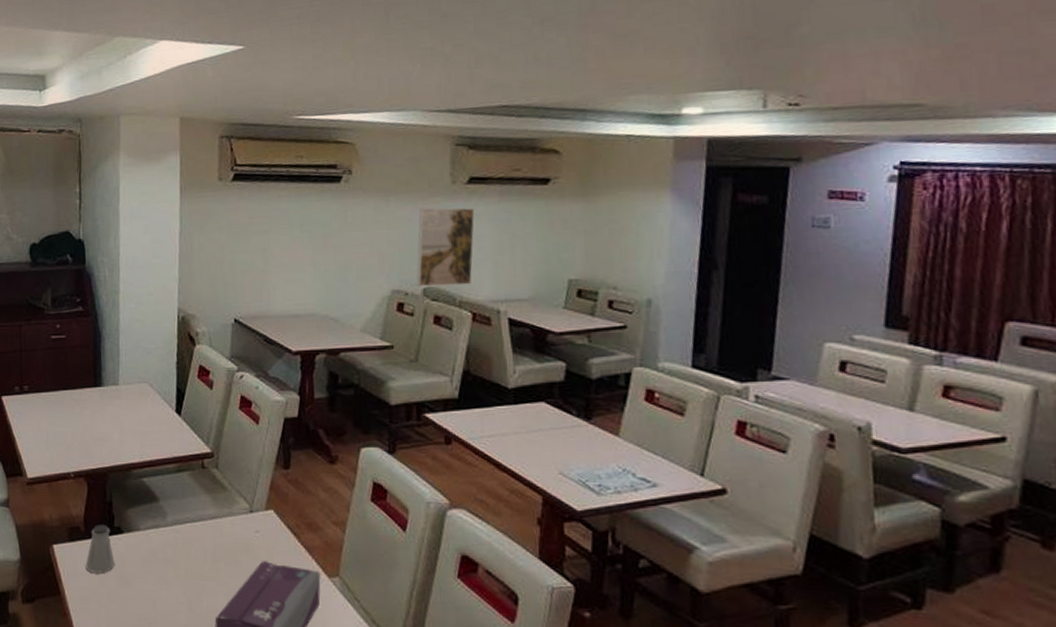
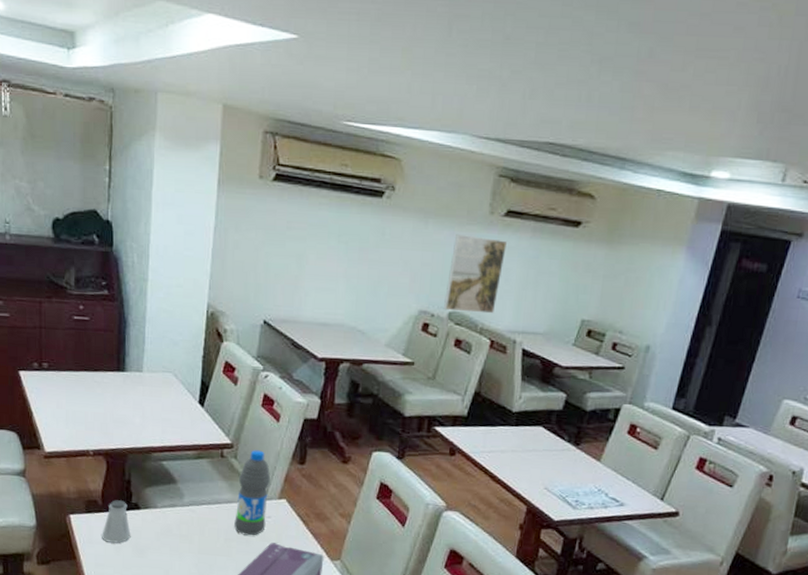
water bottle: none [221,457,256,555] -> present [234,450,271,536]

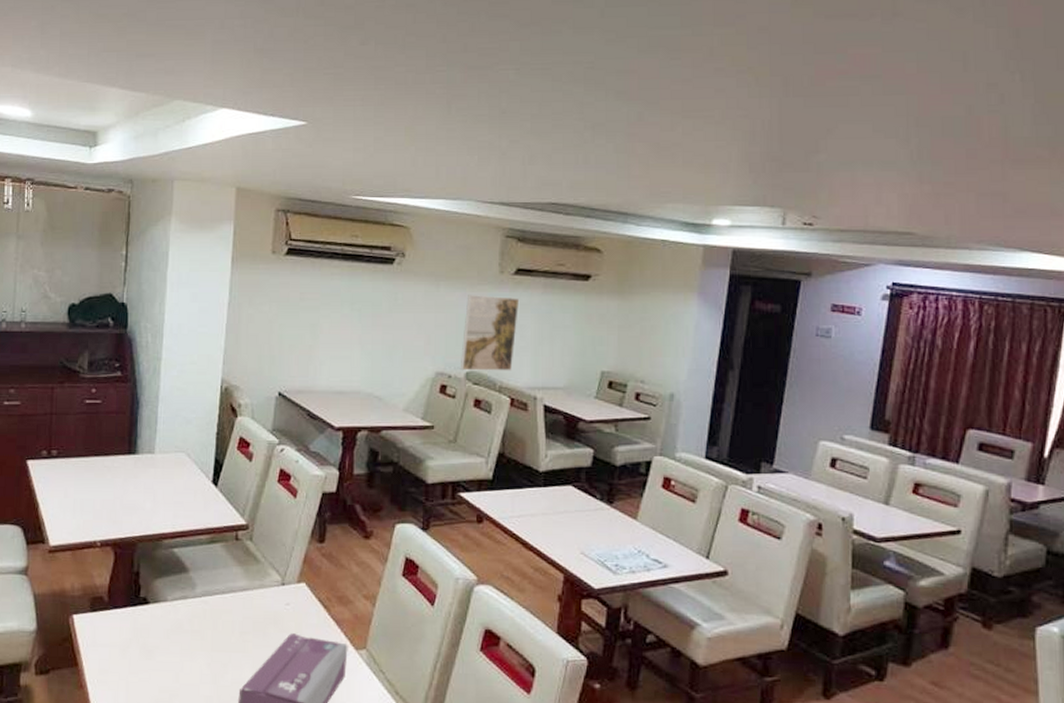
saltshaker: present [102,500,131,543] -> none [107,595,138,644]
water bottle: present [234,450,271,536] -> none [250,530,289,627]

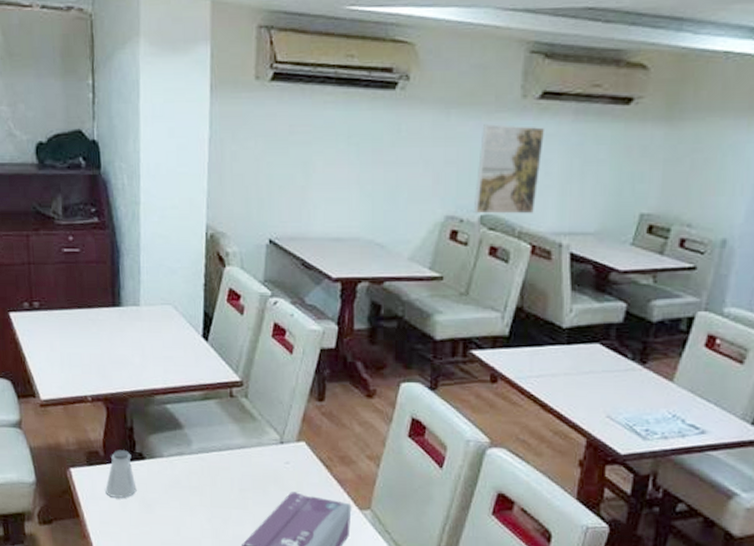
saltshaker: none [107,595,138,644] -> present [105,450,137,498]

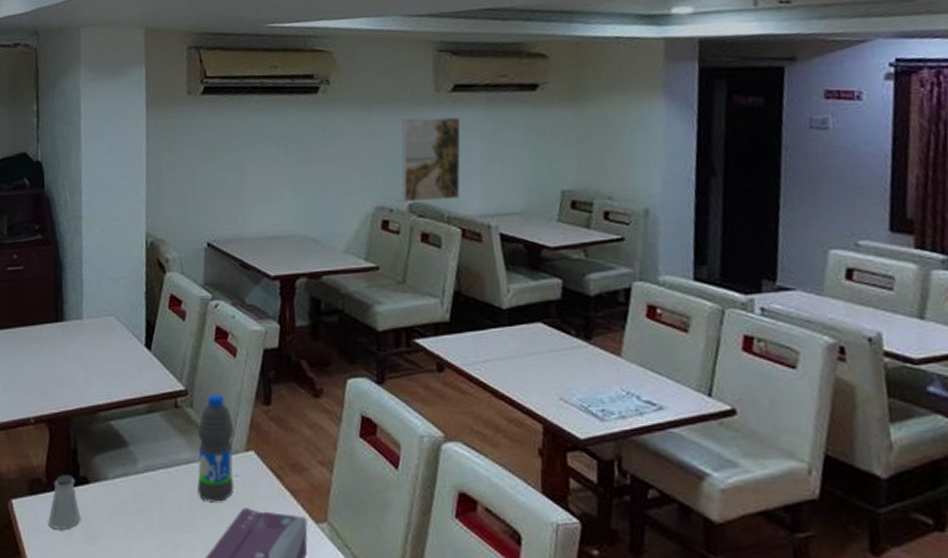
water bottle: none [249,387,287,485] -> present [197,394,234,502]

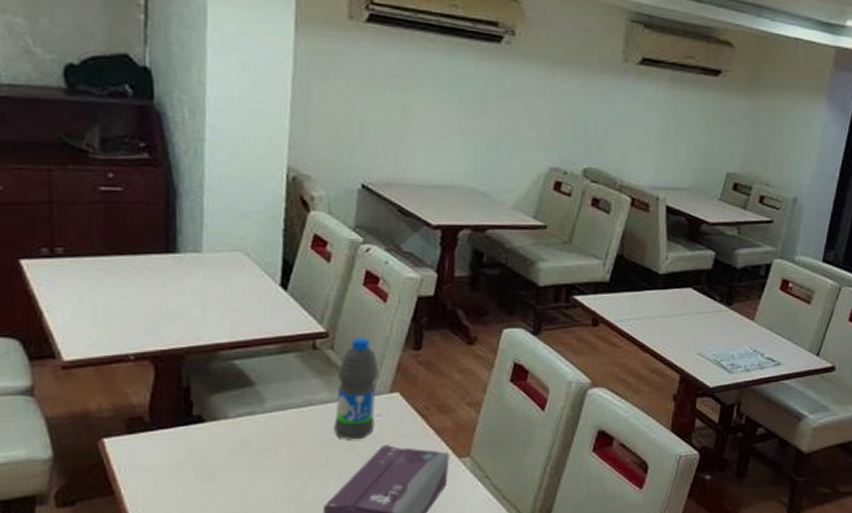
saltshaker: present [48,475,81,529] -> none [151,413,193,468]
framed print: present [401,117,461,203] -> none [578,84,645,169]

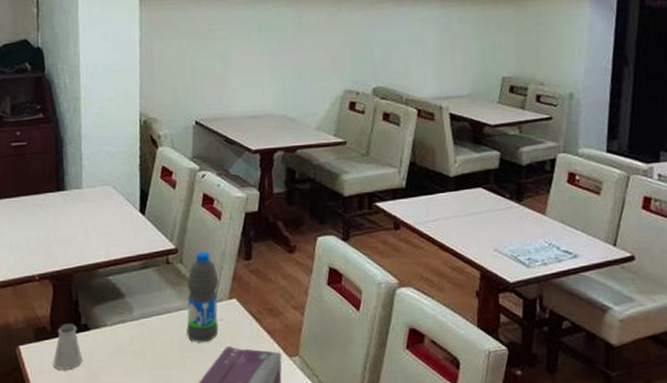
saltshaker: none [151,413,193,468] -> present [53,323,83,370]

